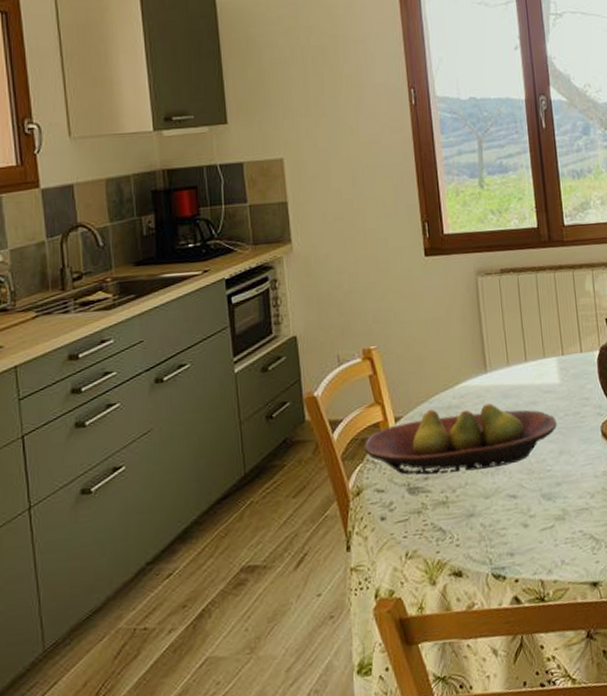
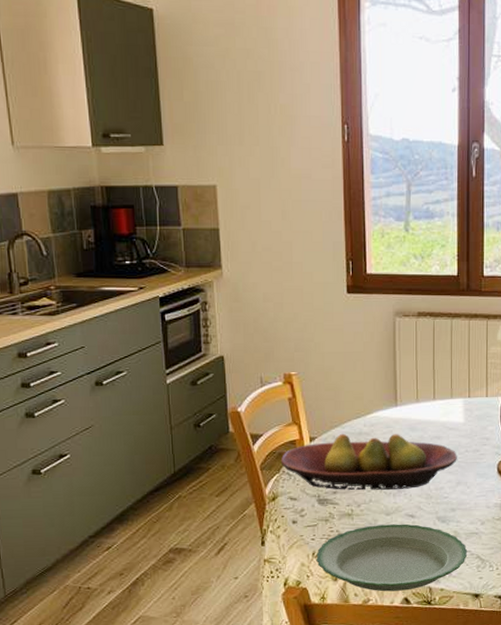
plate: none [410,506,580,592] -> present [316,523,468,592]

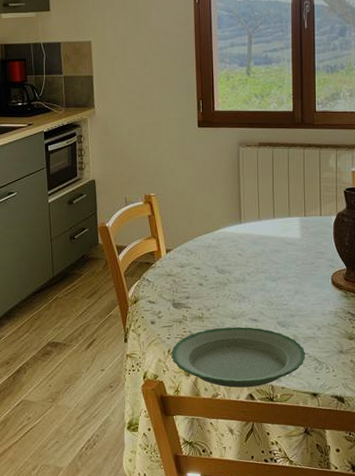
fruit bowl: present [280,433,457,491] -> none [141,246,295,297]

